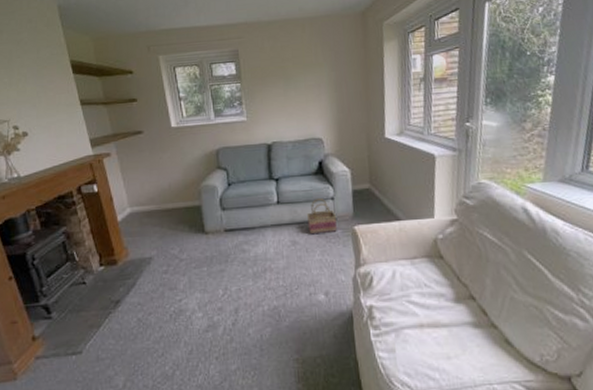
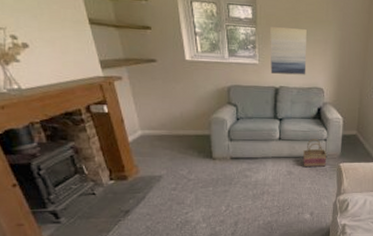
wall art: none [256,76,301,129] -> present [270,27,307,75]

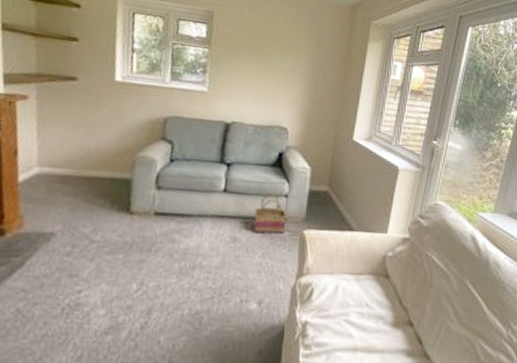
wall art: present [270,27,307,75] -> none [221,49,272,110]

